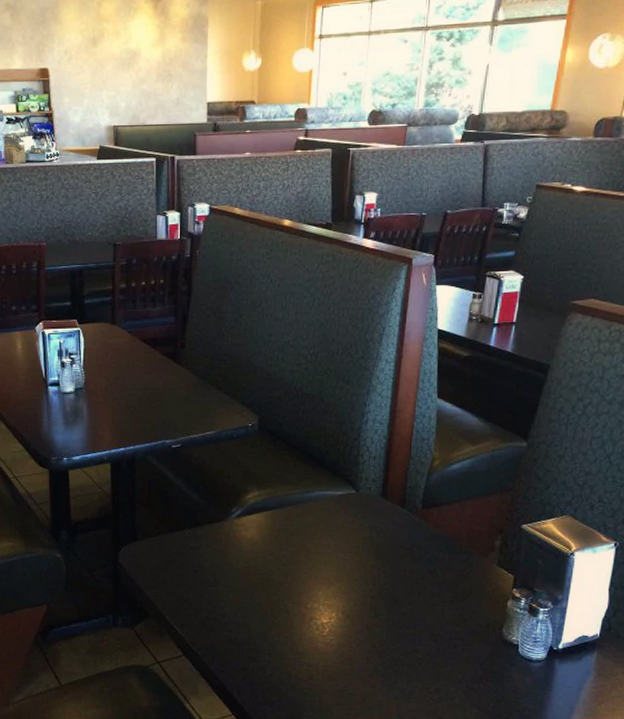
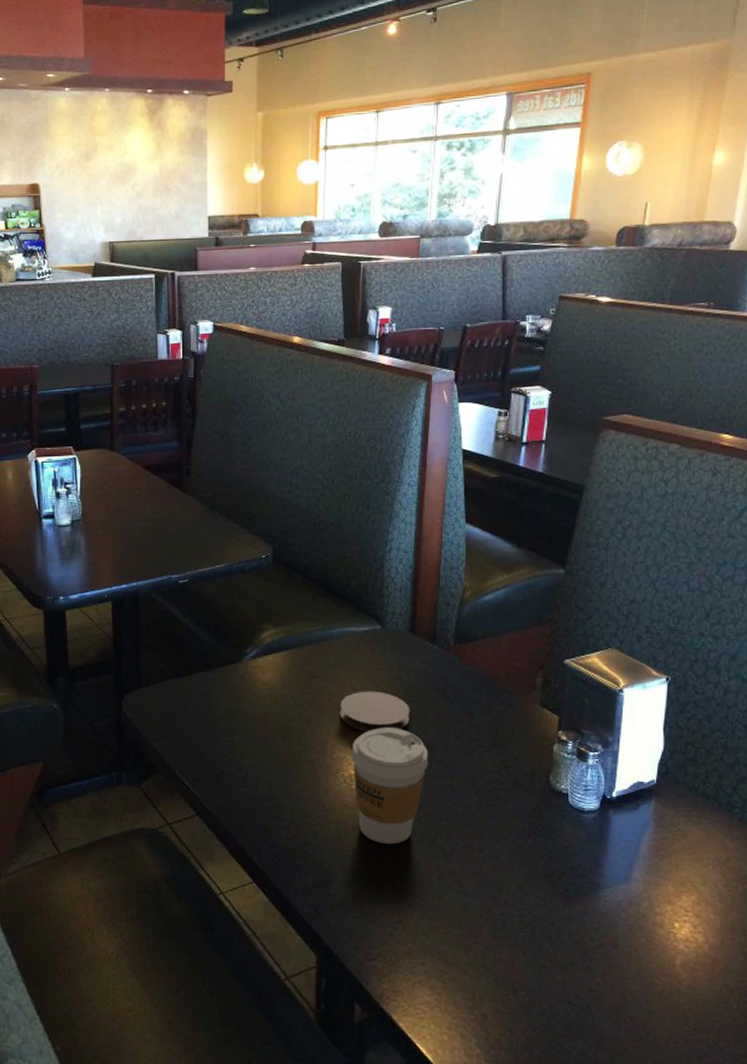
coaster: none [315,549,379,586] -> present [340,691,411,732]
coffee cup: none [324,582,393,685] -> present [351,727,428,845]

